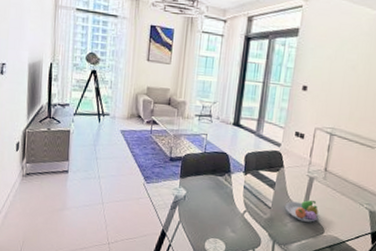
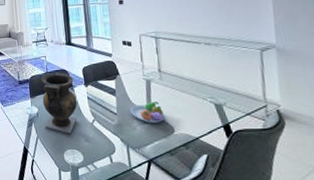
vase: none [190,154,233,223] -> present [41,72,77,134]

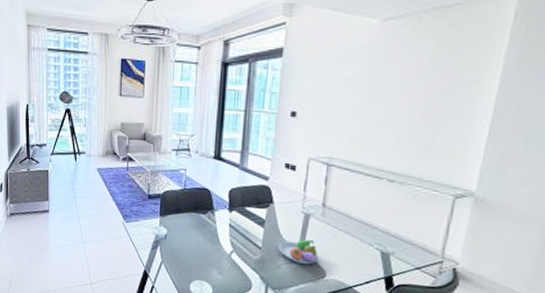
vase: present [41,72,77,134] -> none [173,190,216,264]

